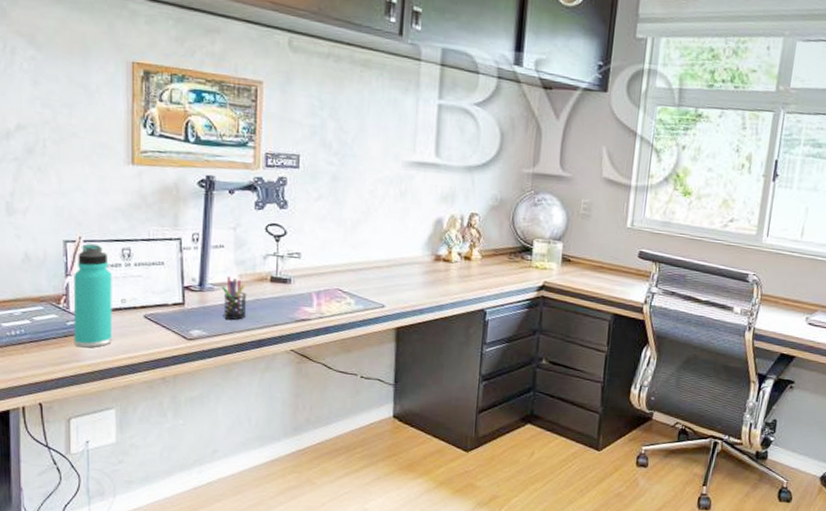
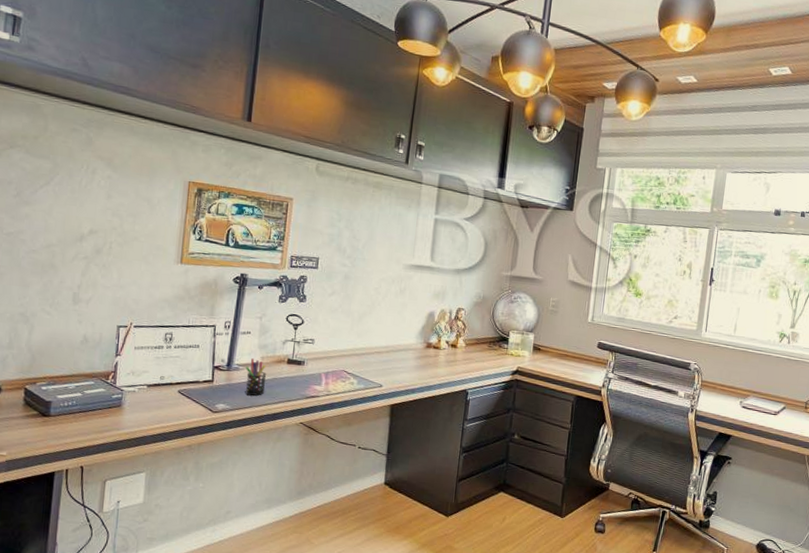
thermos bottle: present [73,243,113,348] -> none [116,328,155,418]

